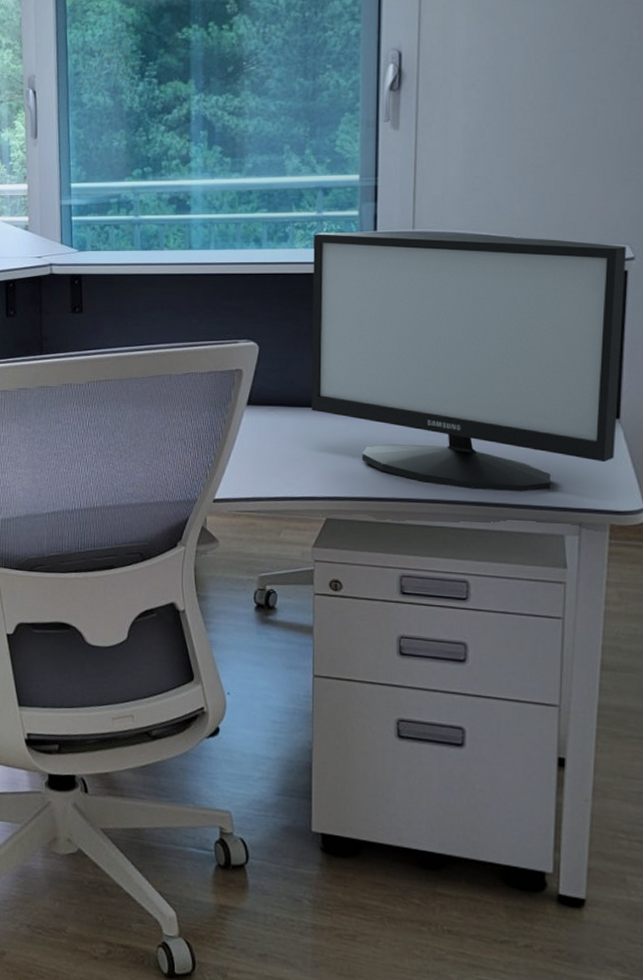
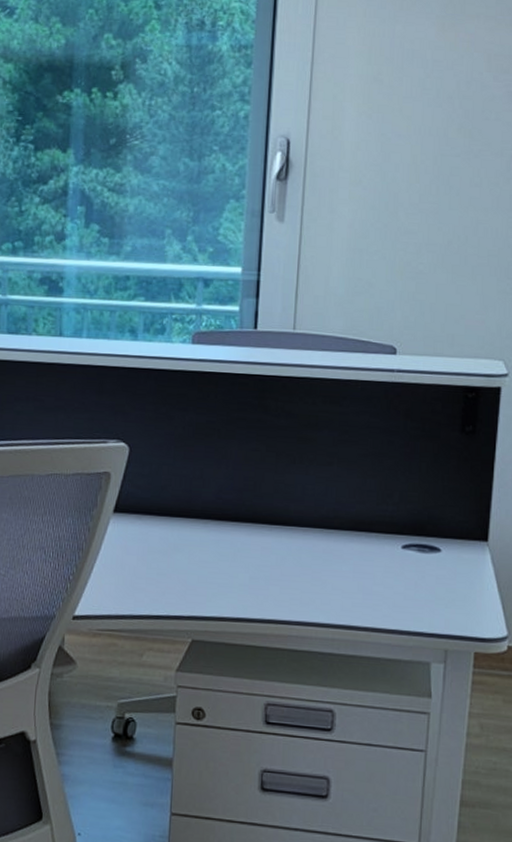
monitor: present [311,232,626,493] -> none [181,327,501,616]

